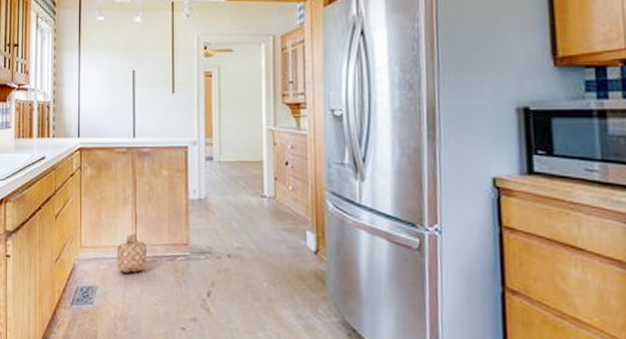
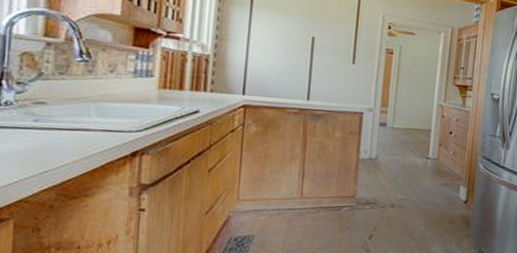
basket: present [116,233,148,273] -> none [278,187,313,222]

